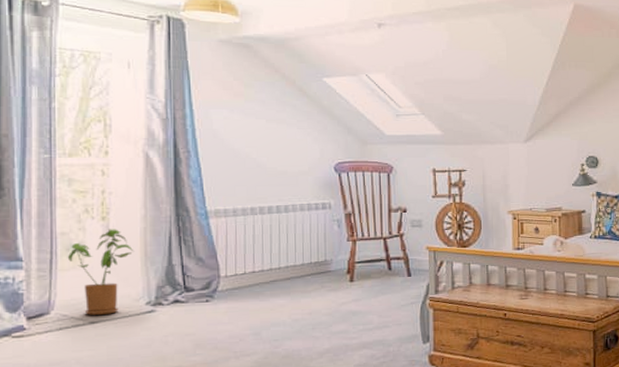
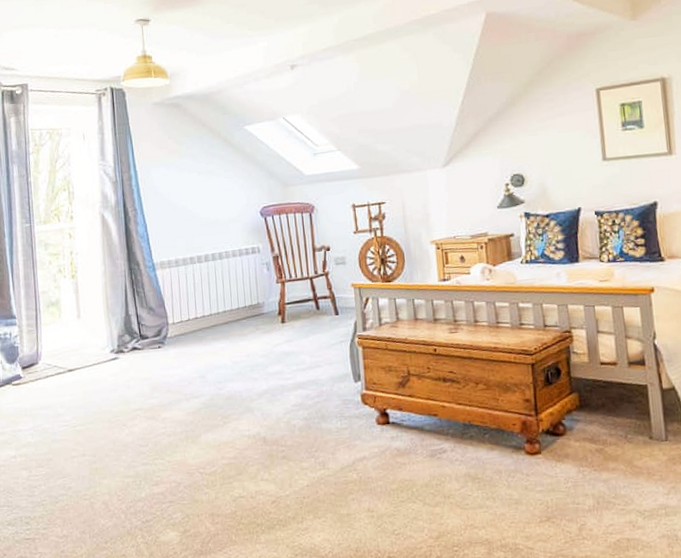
house plant: present [67,229,134,315] -> none [48,285,99,364]

